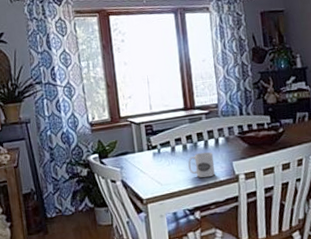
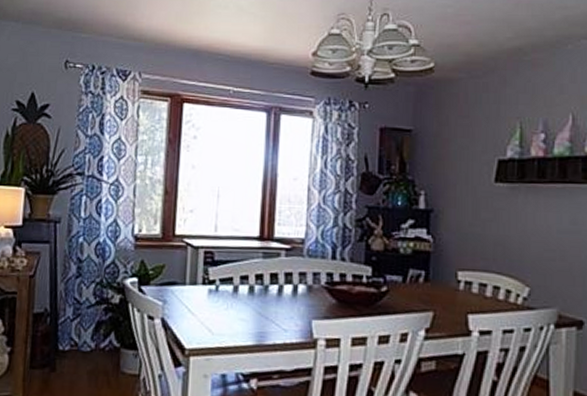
mug: present [188,151,215,178] -> none [252,299,288,336]

